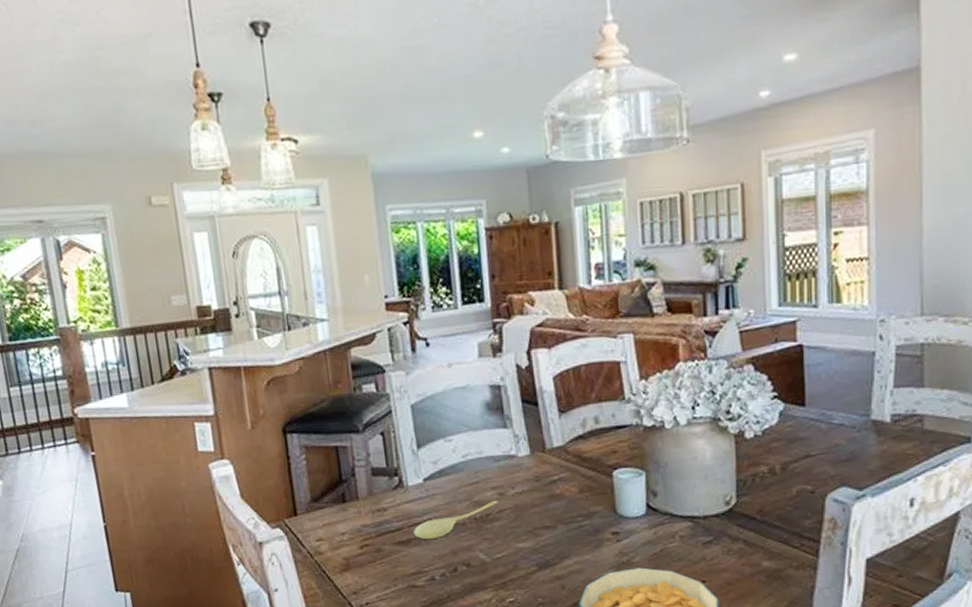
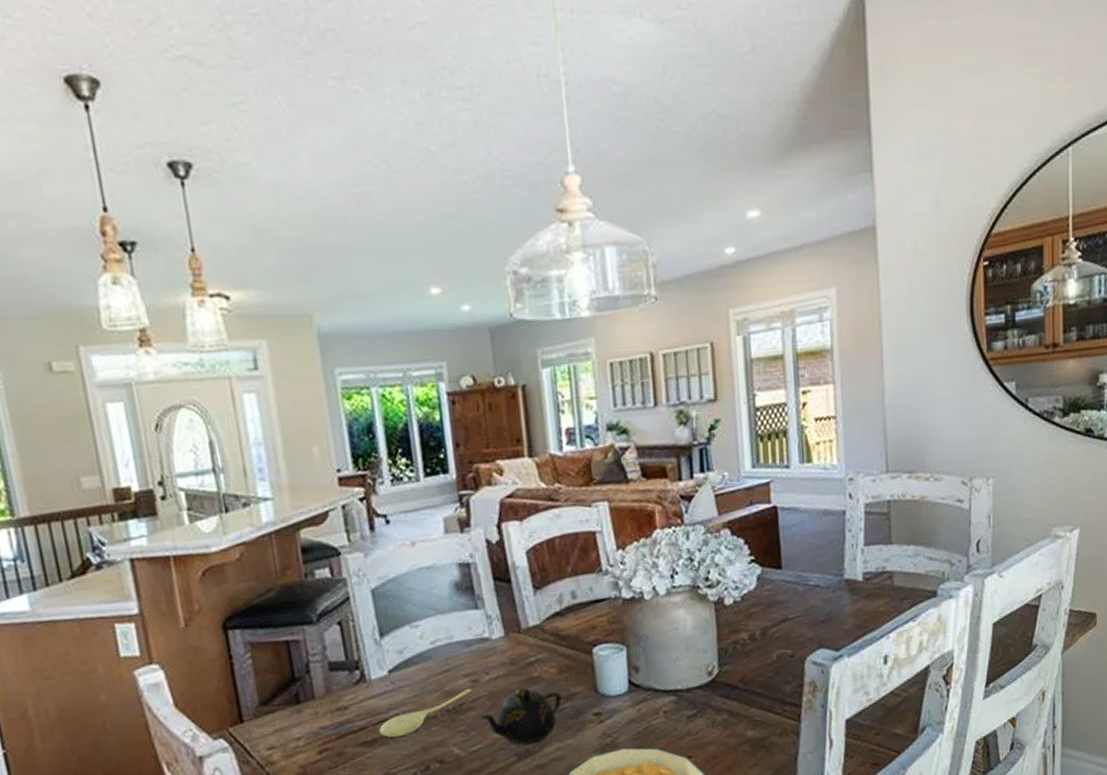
teapot: none [505,503,581,557] -> present [480,687,562,745]

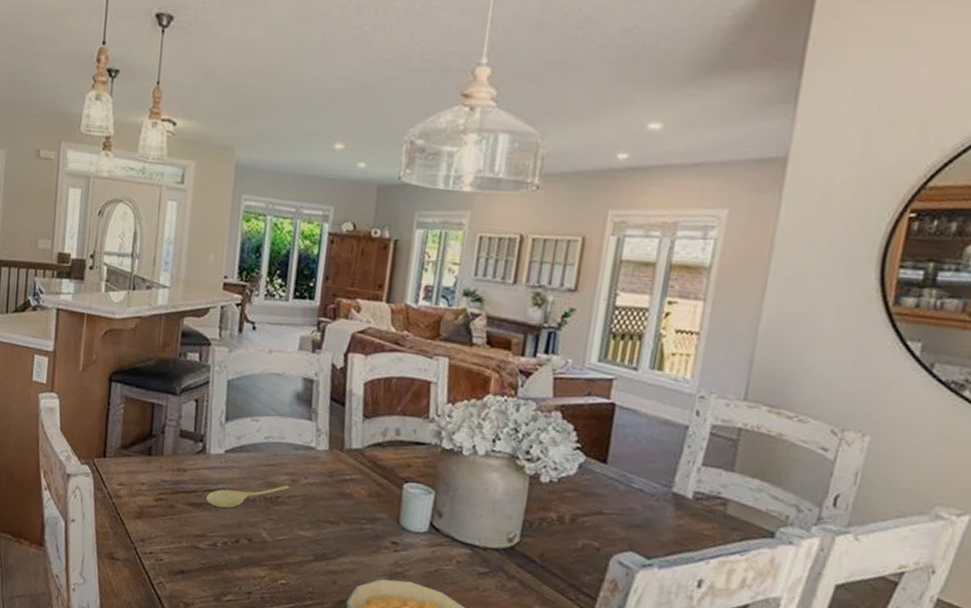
teapot: present [480,687,562,745] -> none [291,498,366,551]

